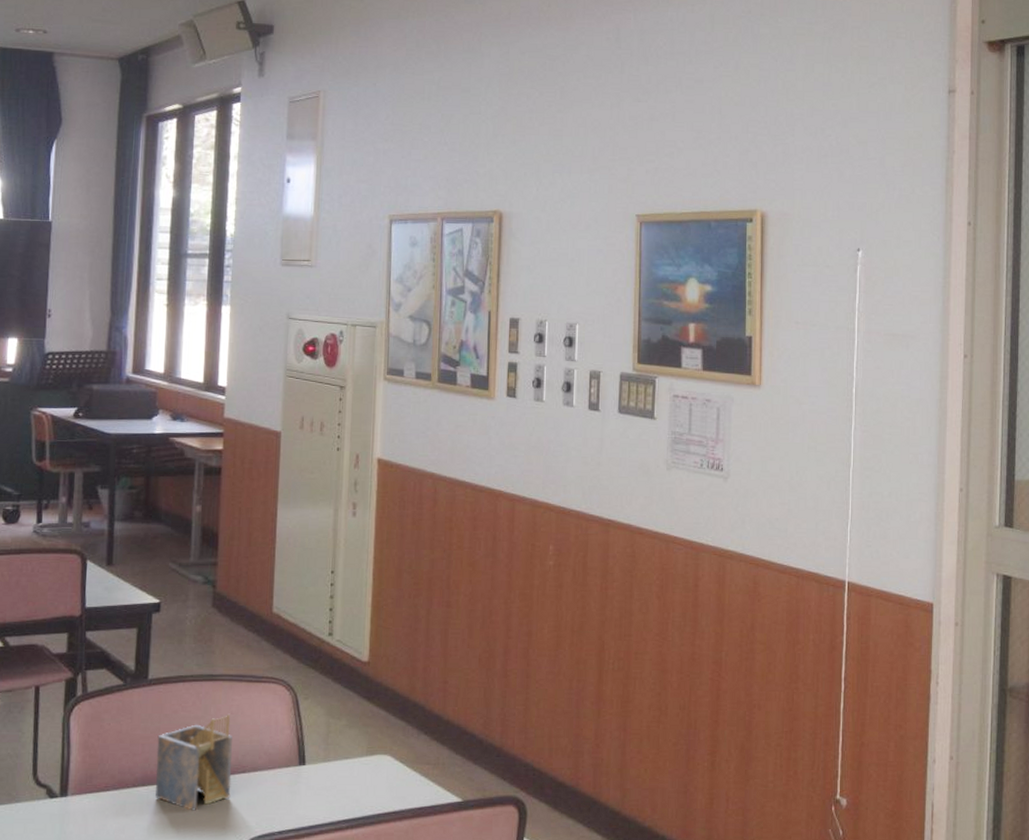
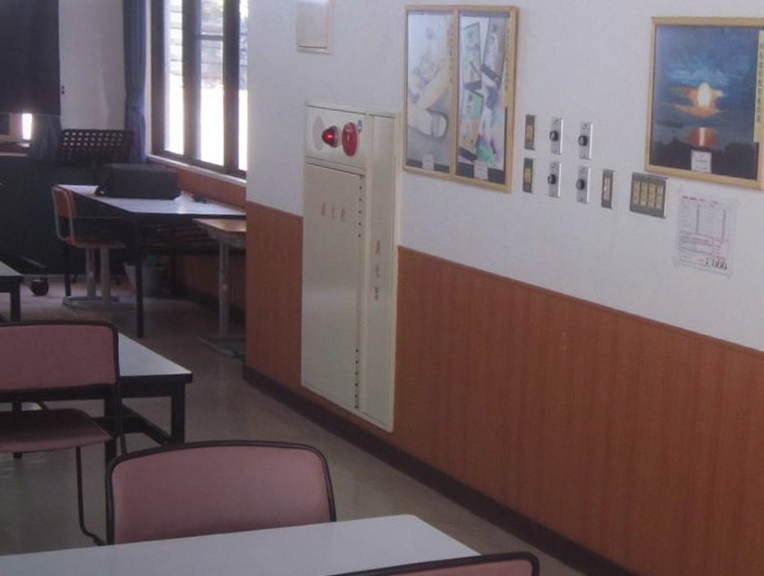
napkin holder: present [155,715,232,811] -> none [196,476,268,559]

